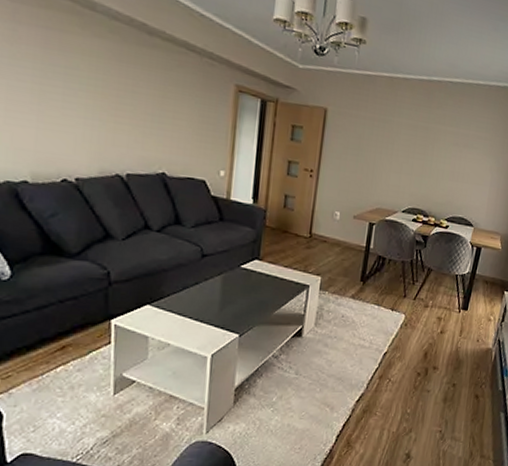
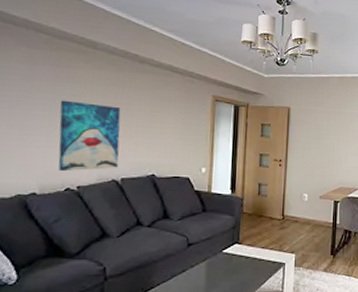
wall art: none [52,72,126,162] -> present [58,100,121,172]

